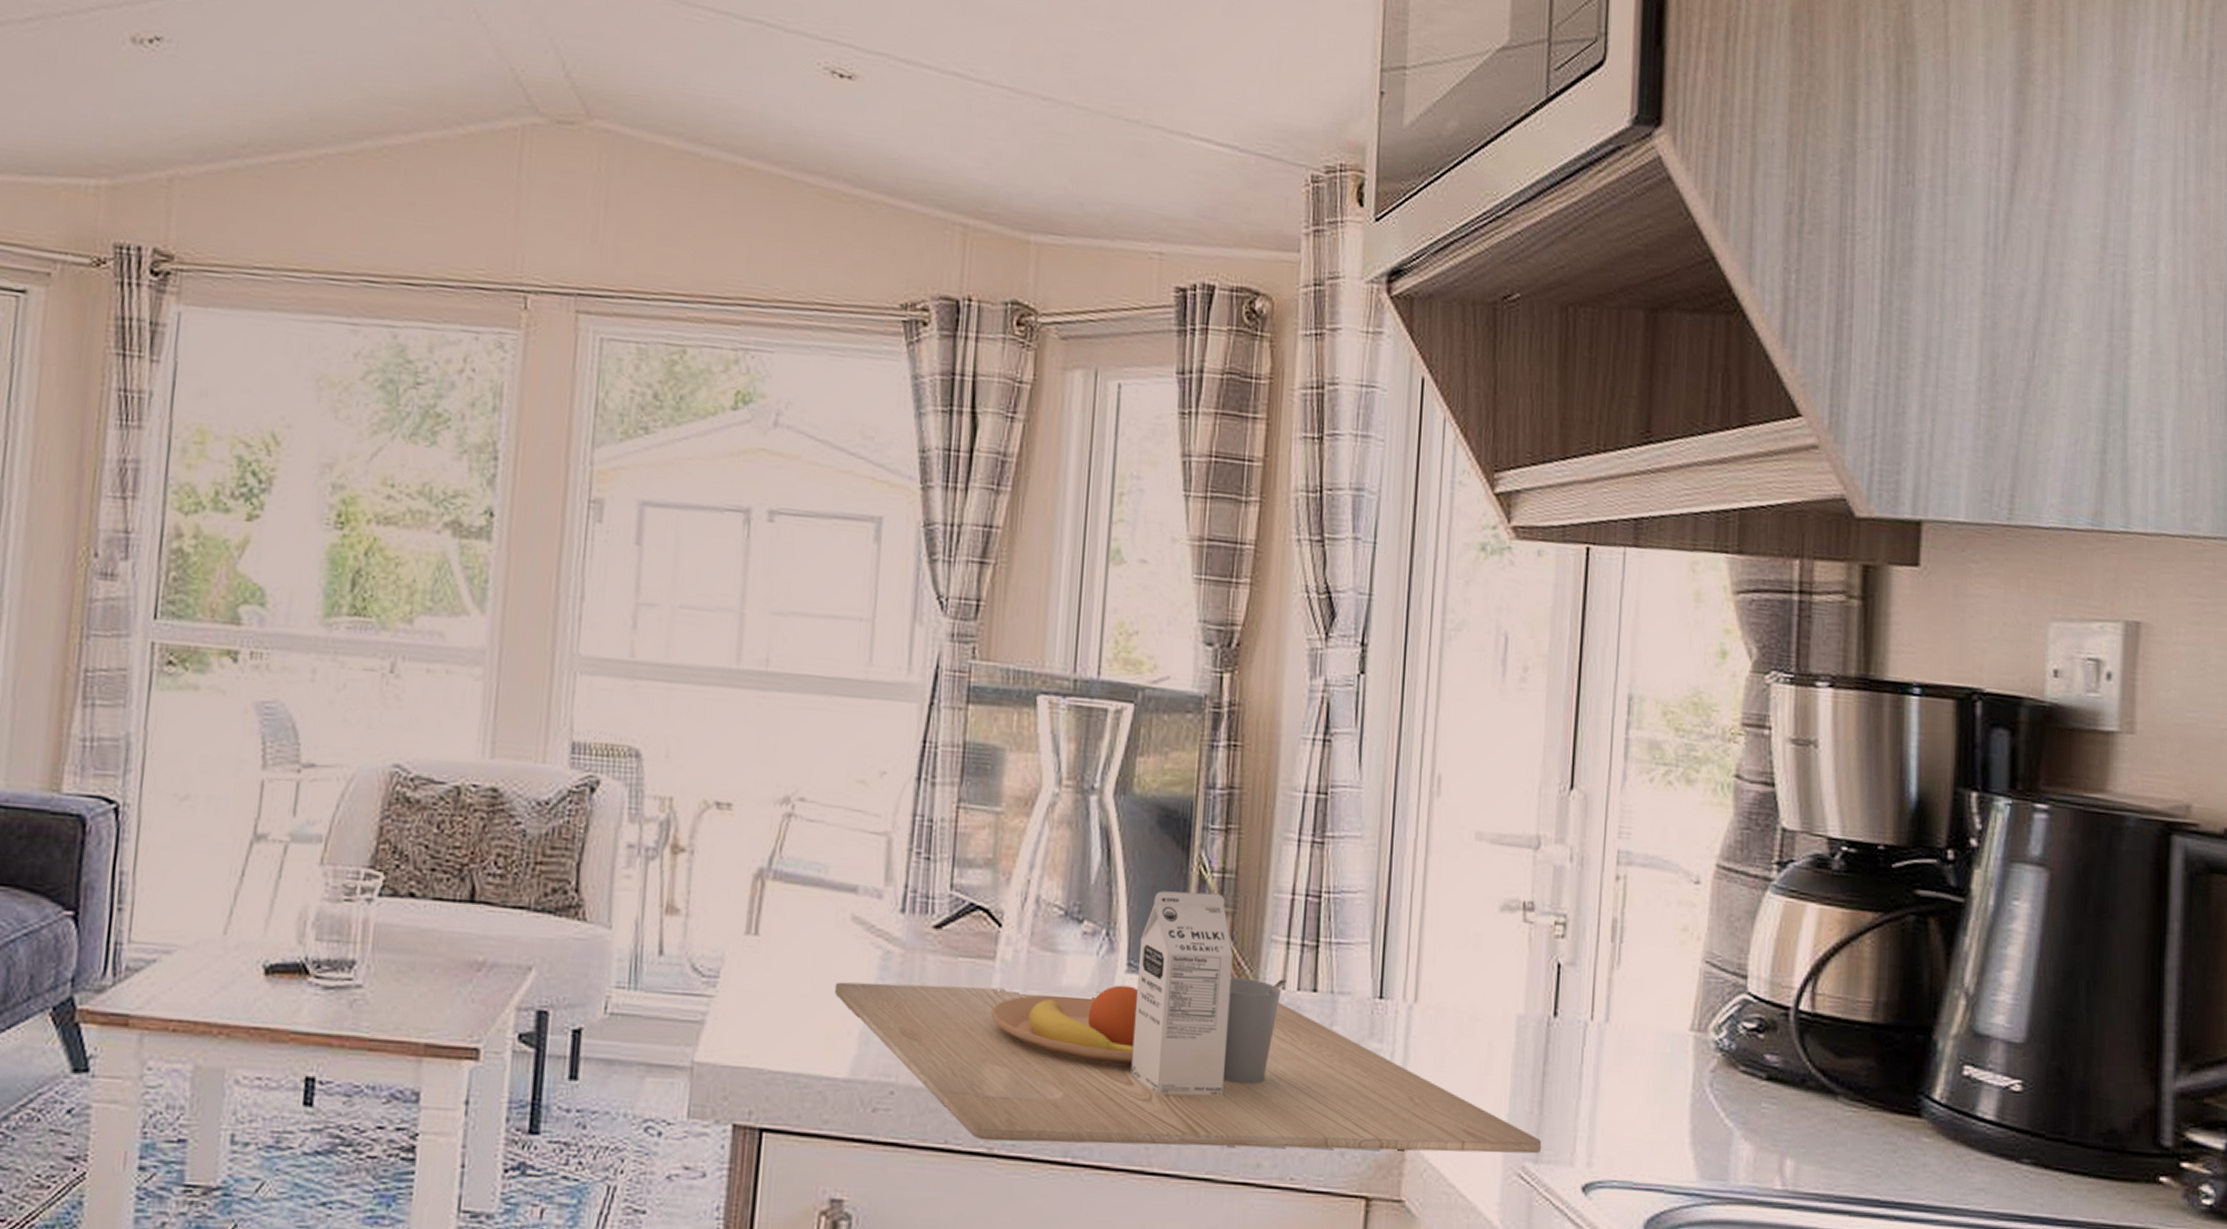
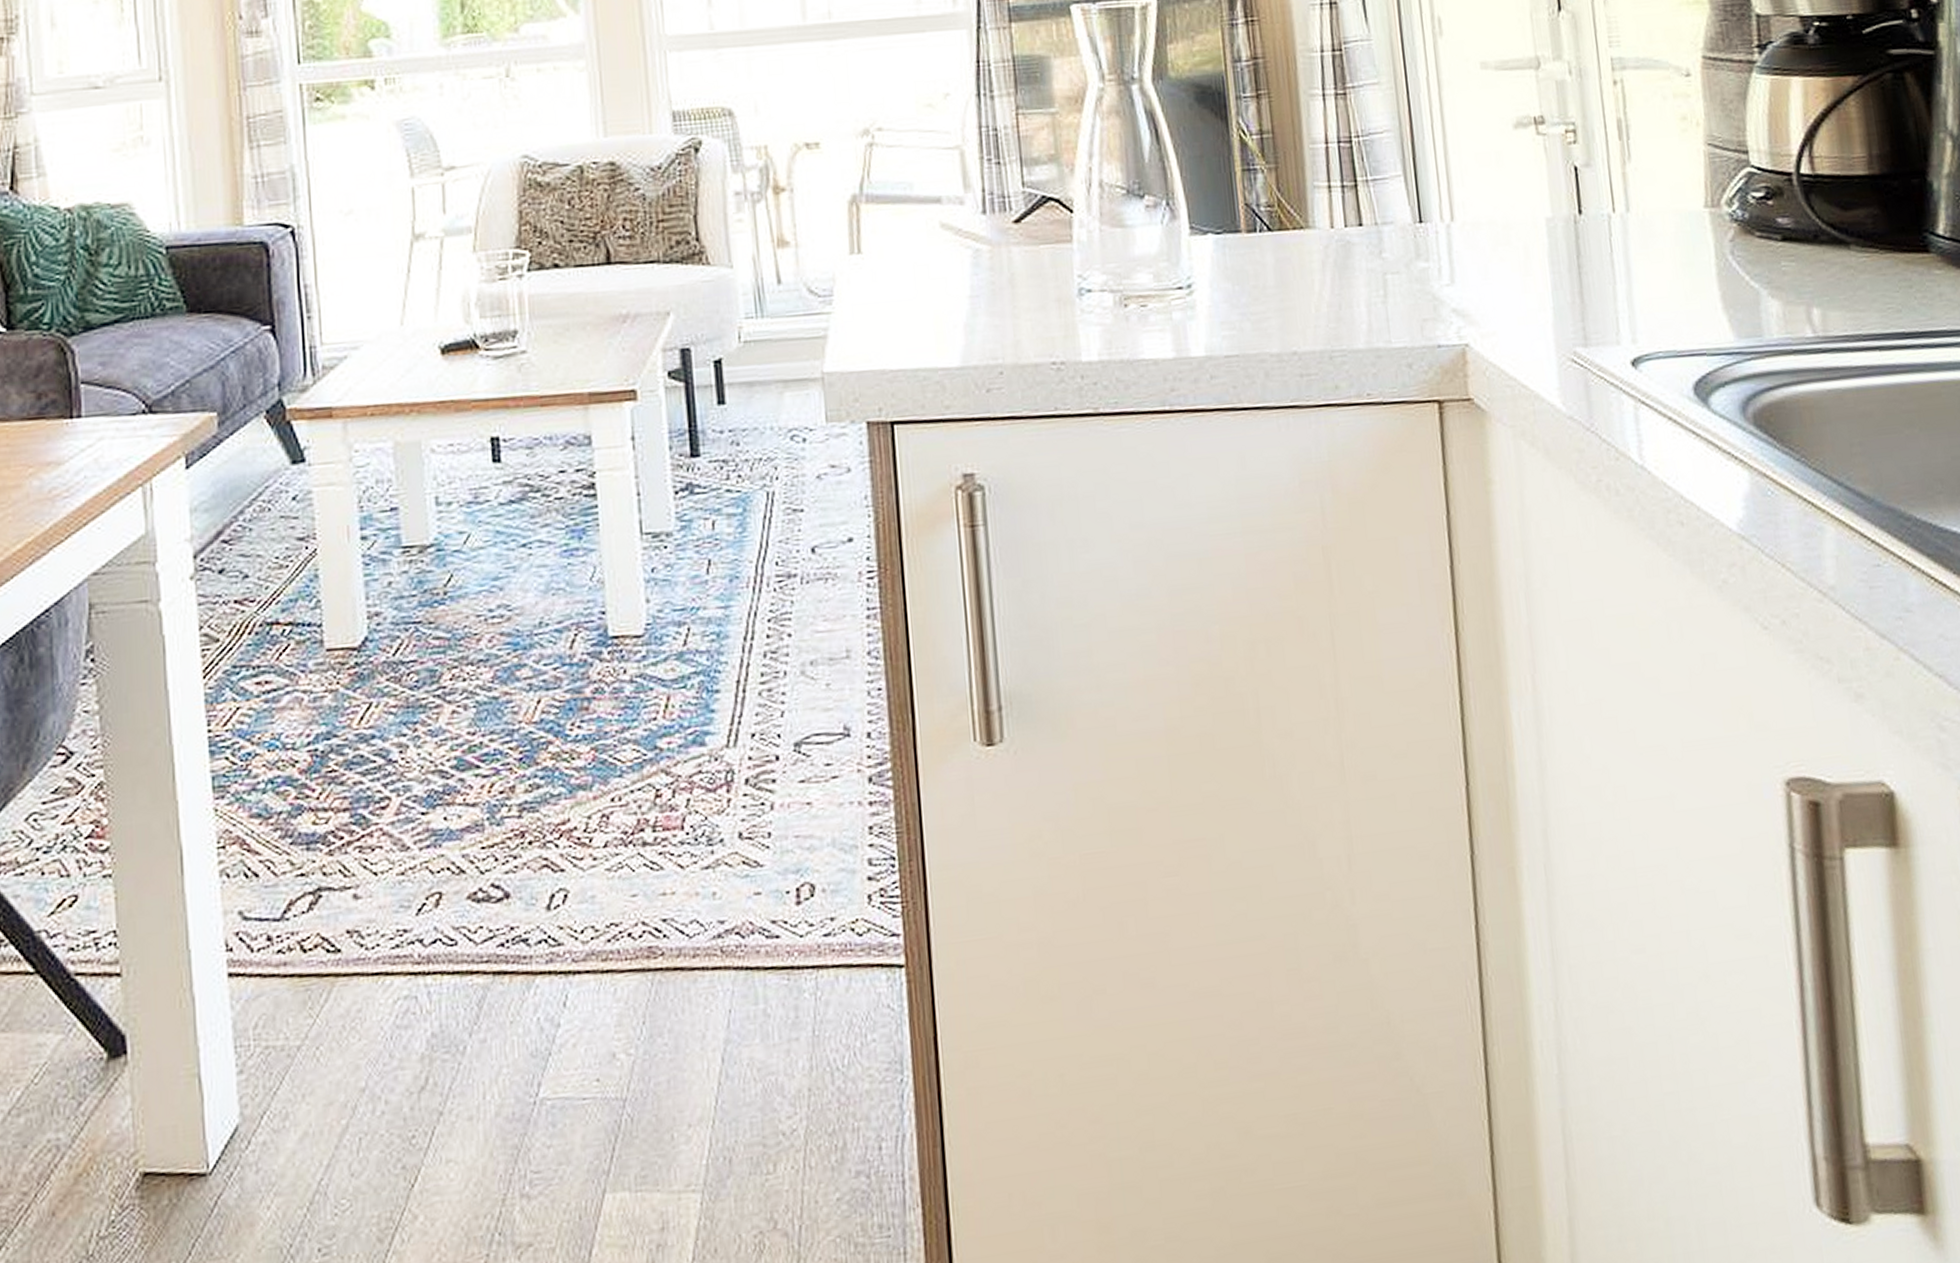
cutting board: present [834,891,1541,1154] -> none [935,153,1588,403]

